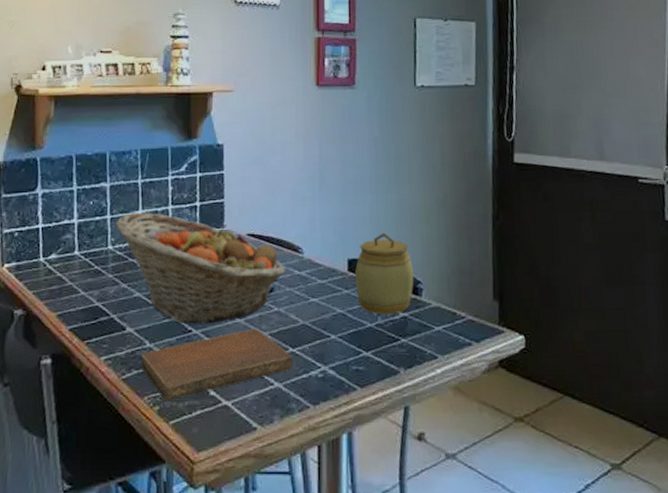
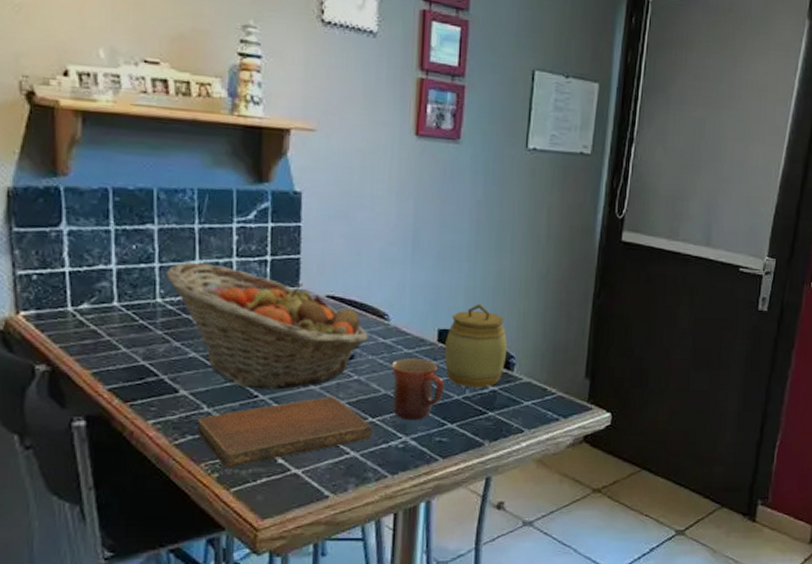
mug: none [307,289,358,350] -> present [390,358,445,421]

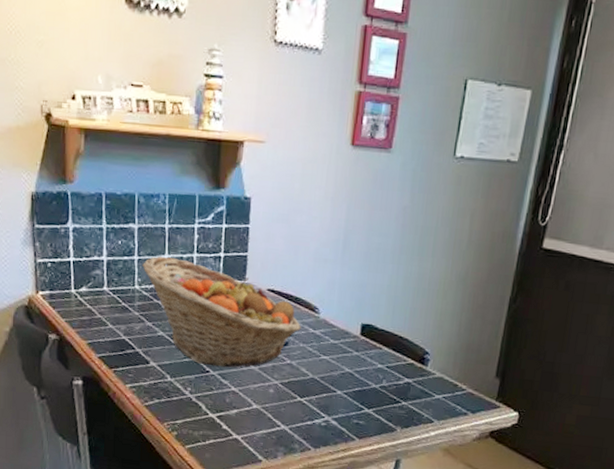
notebook: present [196,397,372,469] -> none [161,376,300,429]
mug: present [390,358,445,421] -> none [318,348,364,404]
jar: present [444,303,508,388] -> none [365,302,424,379]

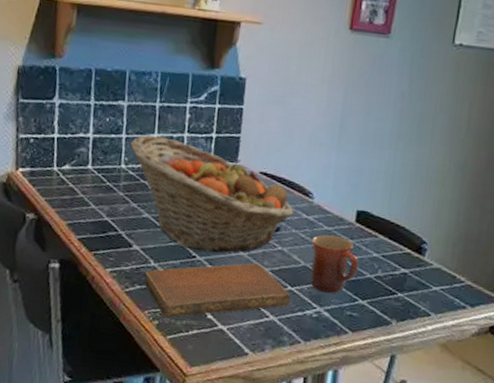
notebook: none [161,376,300,429] -> present [143,263,291,318]
mug: none [318,348,364,404] -> present [310,234,359,294]

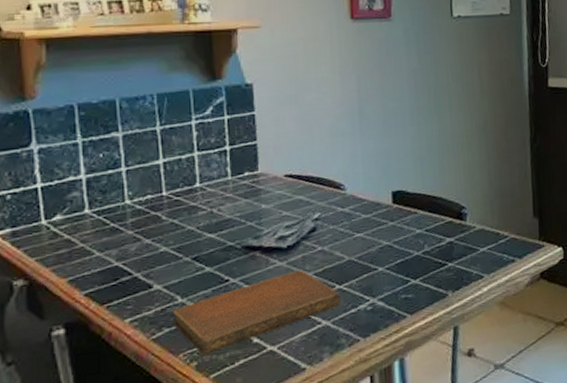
fruit basket: present [129,135,294,253] -> none [131,161,328,274]
mug: present [310,234,359,294] -> none [351,221,405,283]

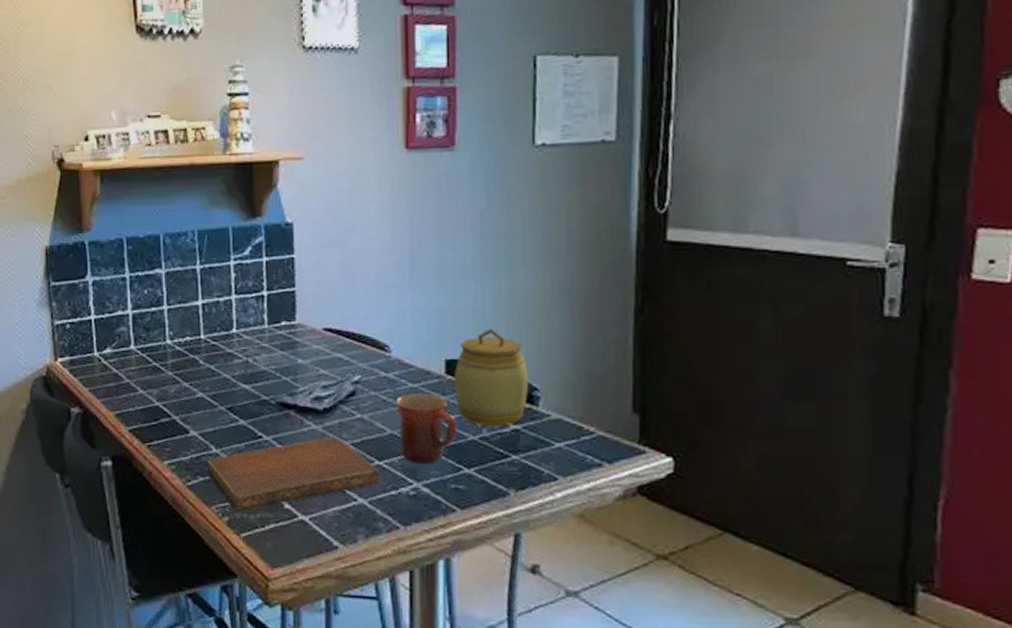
mug: none [351,221,405,283] -> present [395,394,458,465]
jar: none [399,162,459,243] -> present [453,328,529,427]

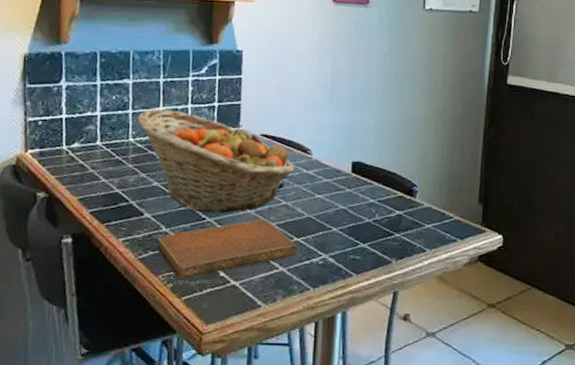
fruit basket: none [172,302,370,430] -> present [136,108,295,213]
mug: present [395,394,458,465] -> none [313,187,358,241]
jar: present [453,328,529,427] -> none [357,139,411,213]

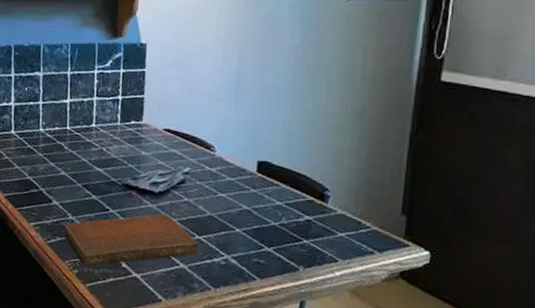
fruit basket: present [136,108,295,213] -> none [46,100,197,206]

